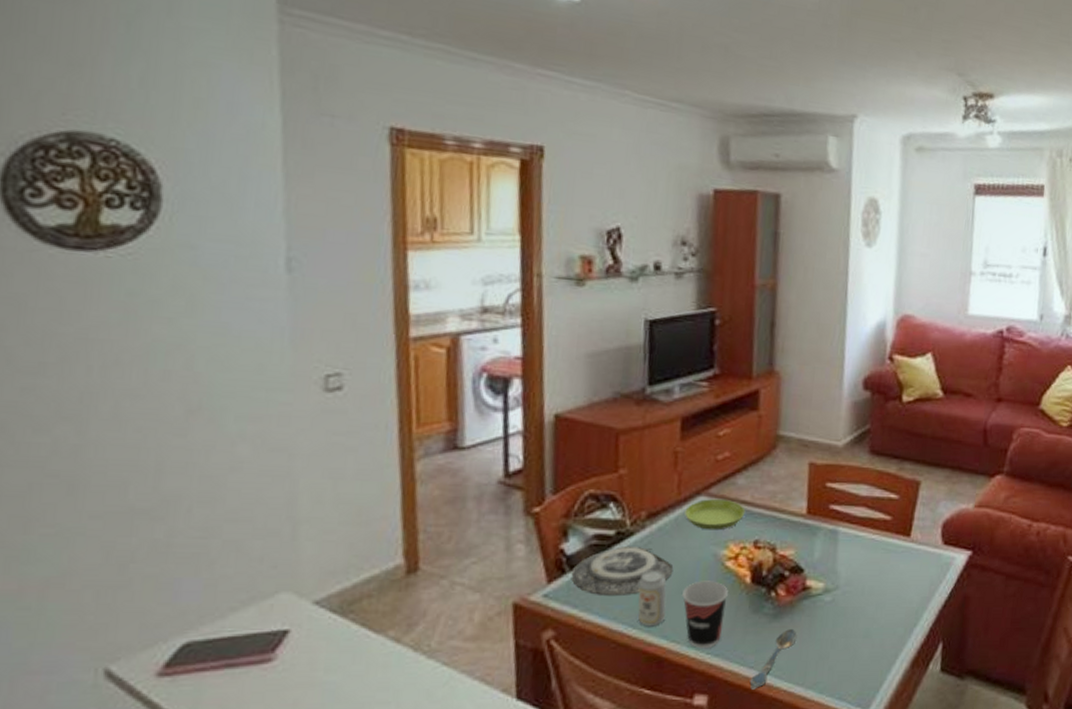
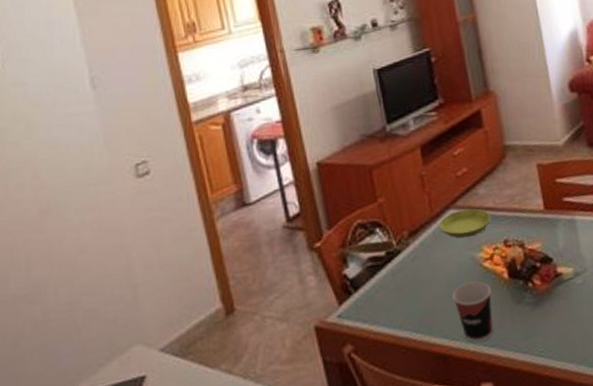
plate: present [572,547,673,597] -> none [357,262,440,309]
beverage can: present [638,570,667,627] -> none [414,279,443,330]
spoon: present [749,629,797,690] -> none [526,313,560,372]

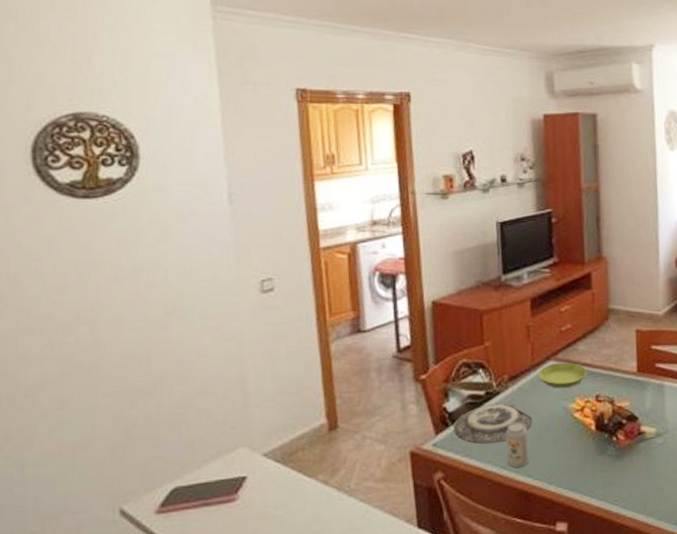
plate: none [357,262,440,309] -> present [454,404,532,444]
beverage can: none [414,279,443,330] -> present [506,422,530,468]
cup: present [452,281,493,343] -> none [541,429,578,485]

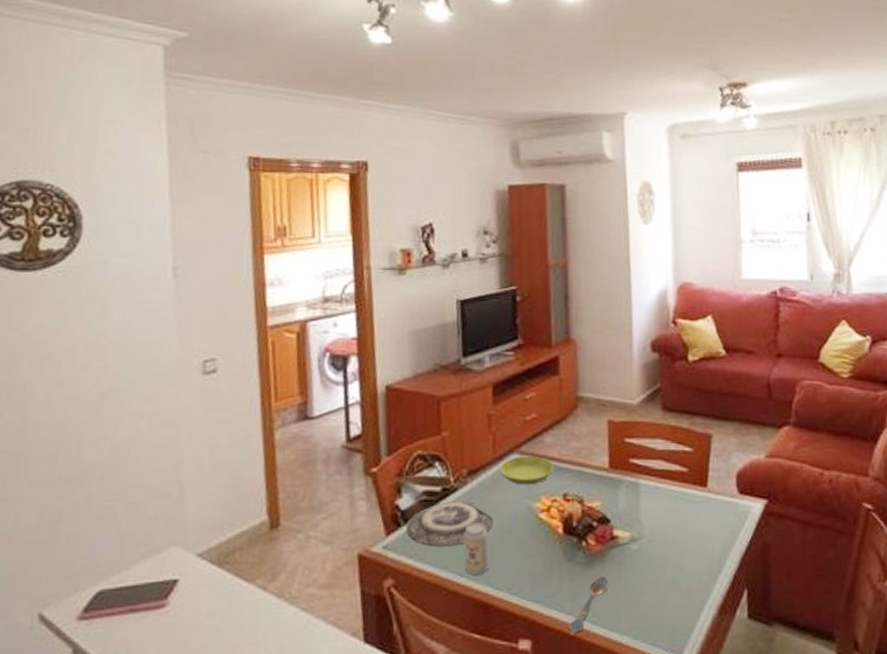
spoon: none [600,467,637,518] -> present [568,577,609,635]

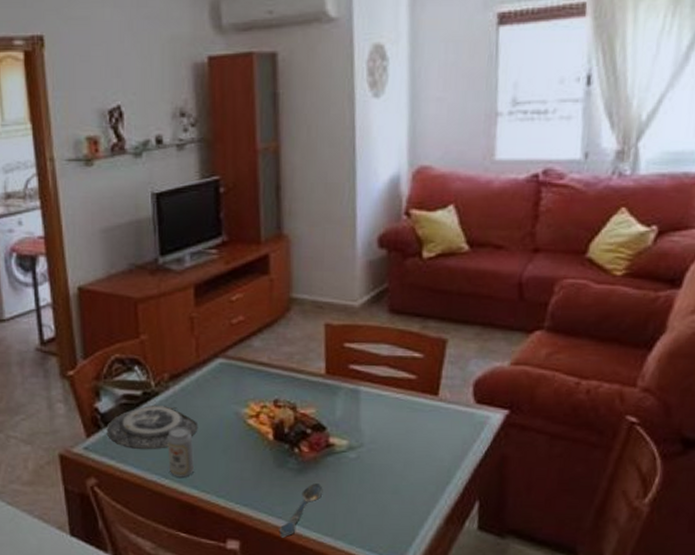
saucer: present [500,457,554,485] -> none [205,361,263,391]

